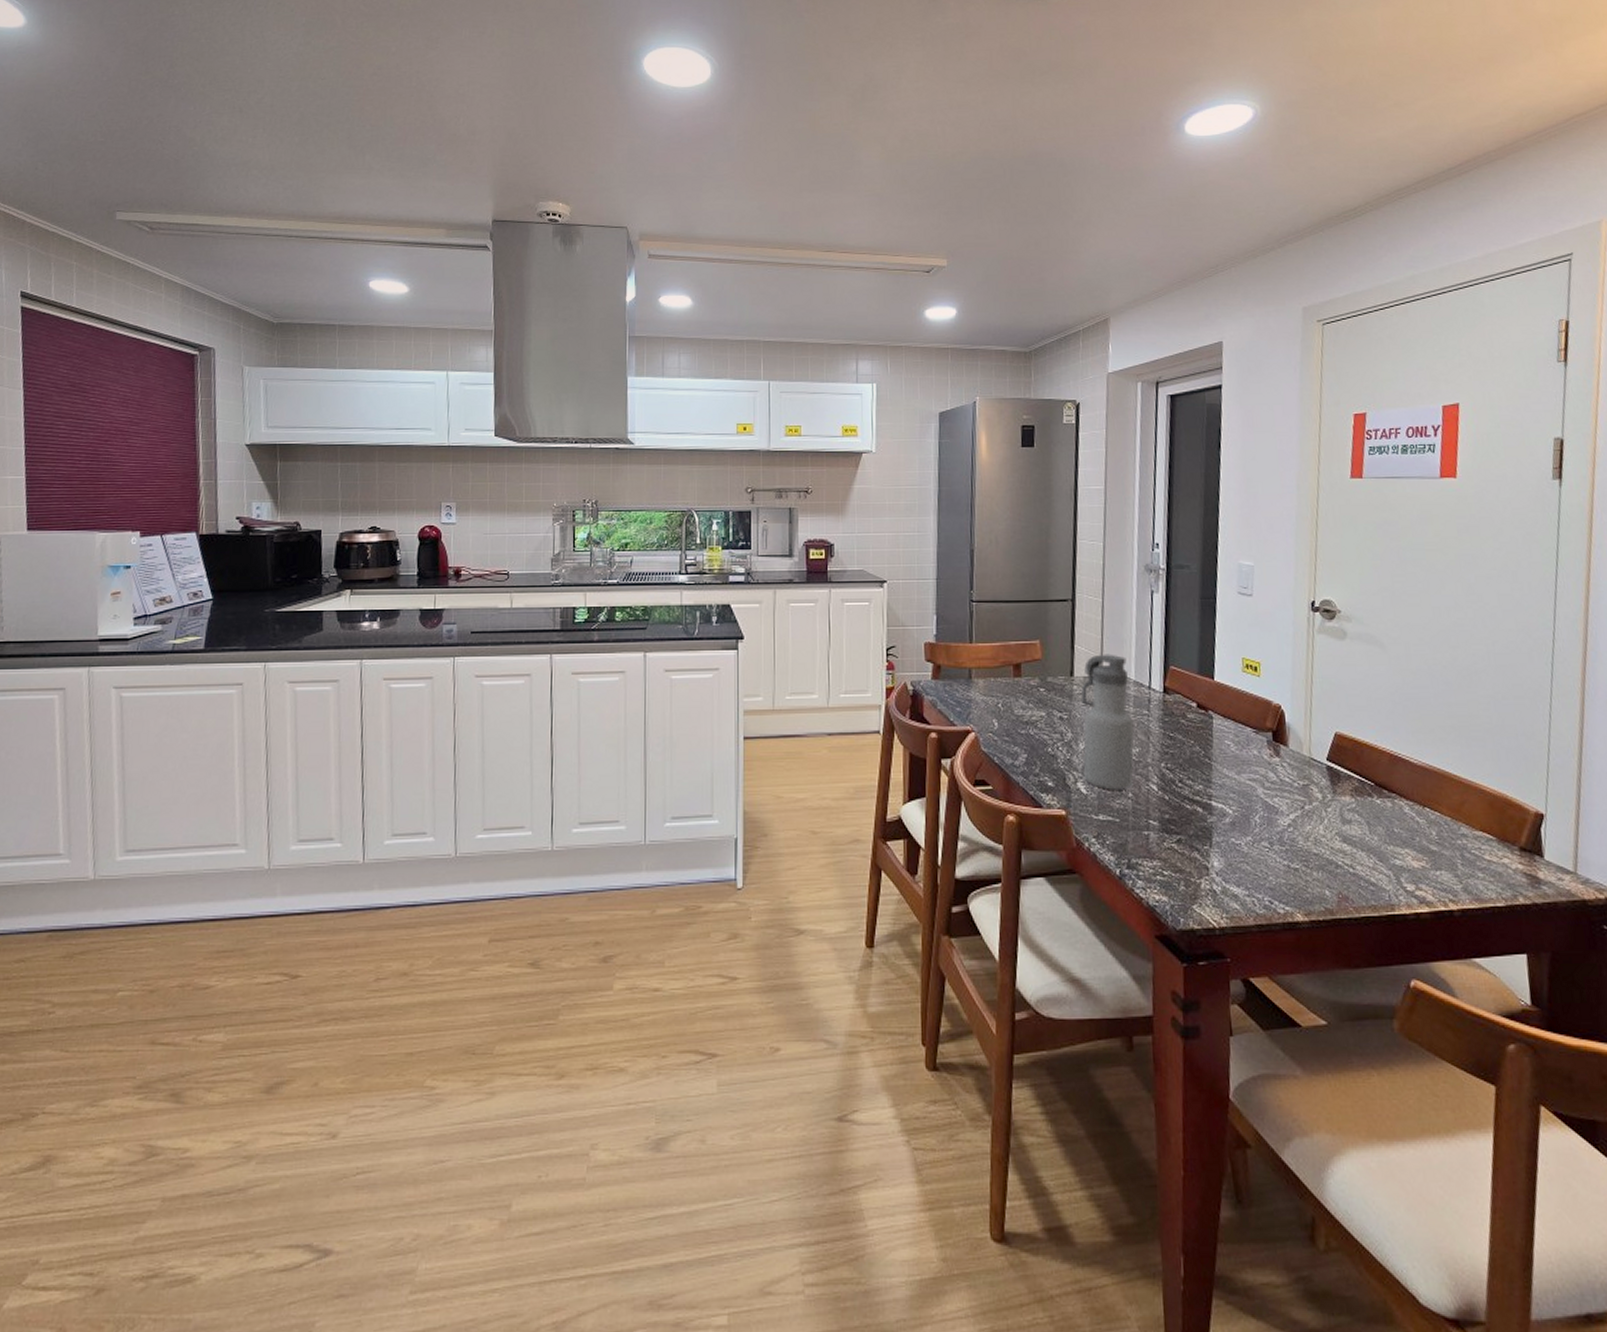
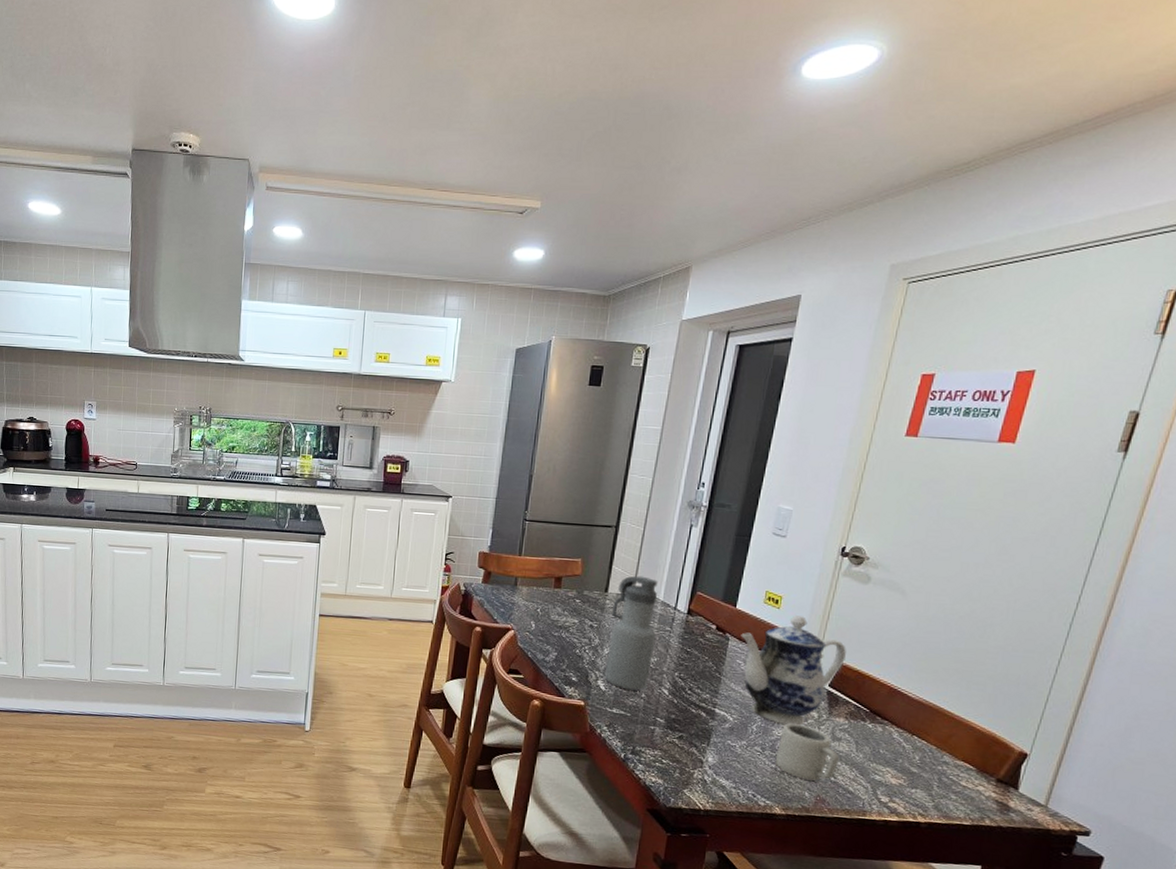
teapot: none [1224,681,1338,811] -> present [741,614,846,726]
cup: none [1286,809,1355,875] -> present [775,723,840,781]

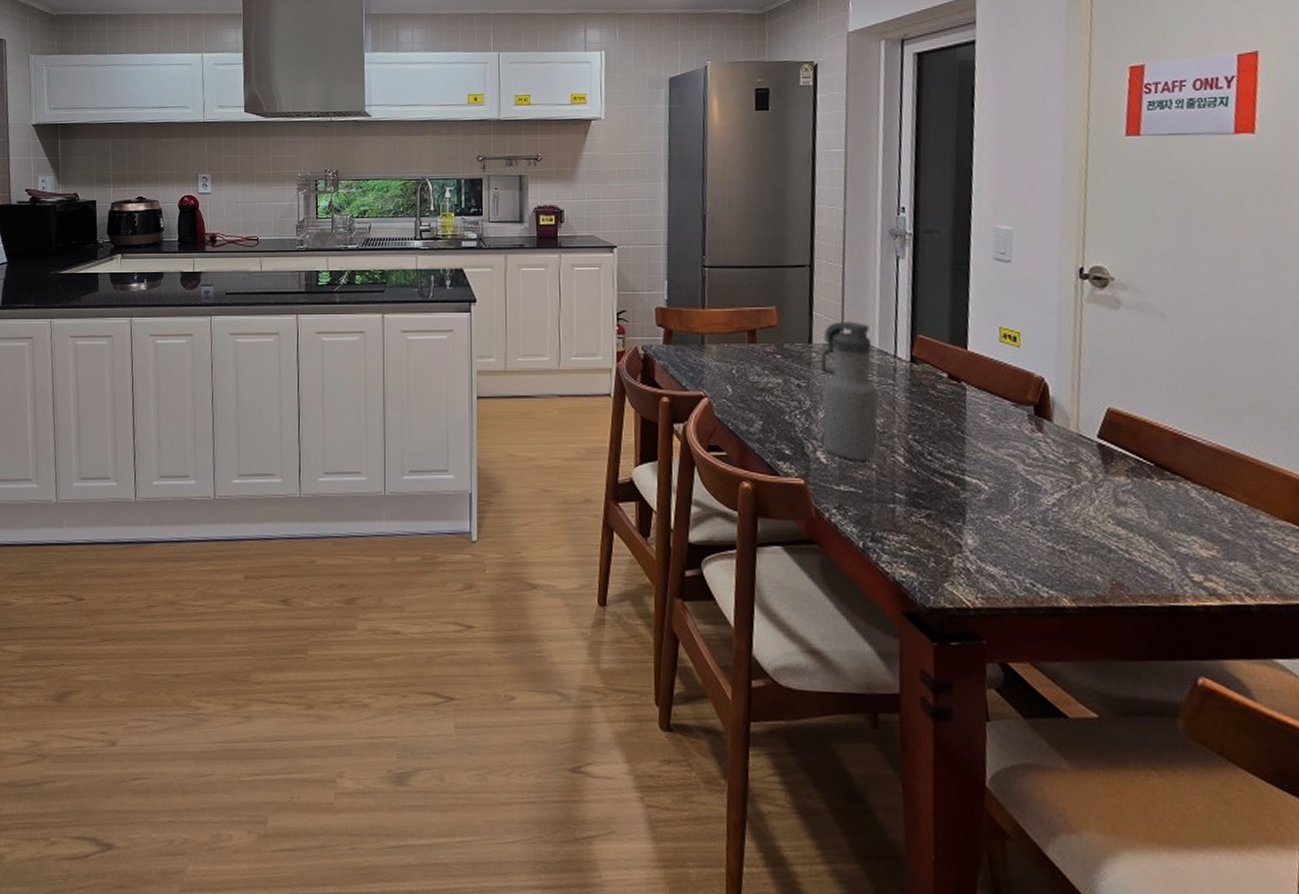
teapot: present [741,614,846,726] -> none [979,352,1111,490]
cup: present [775,723,840,781] -> none [1050,488,1131,560]

